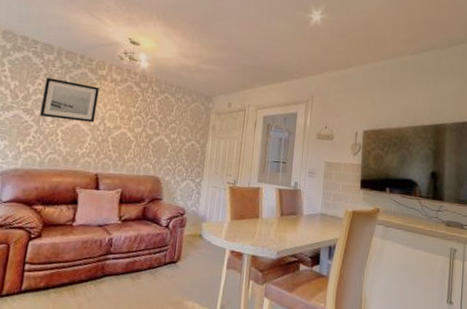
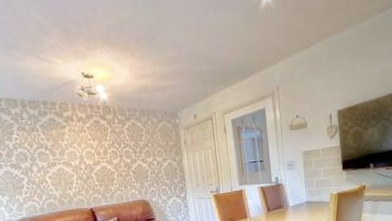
wall art: present [40,77,100,123] -> none [20,129,75,169]

